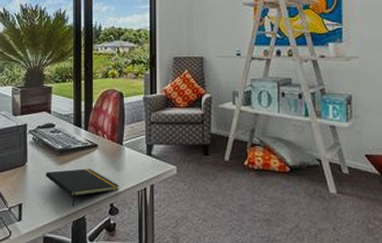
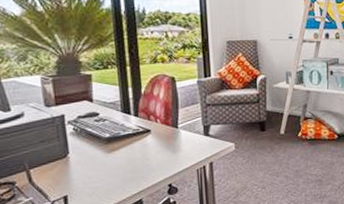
notepad: present [45,168,119,208] -> none [92,153,177,193]

